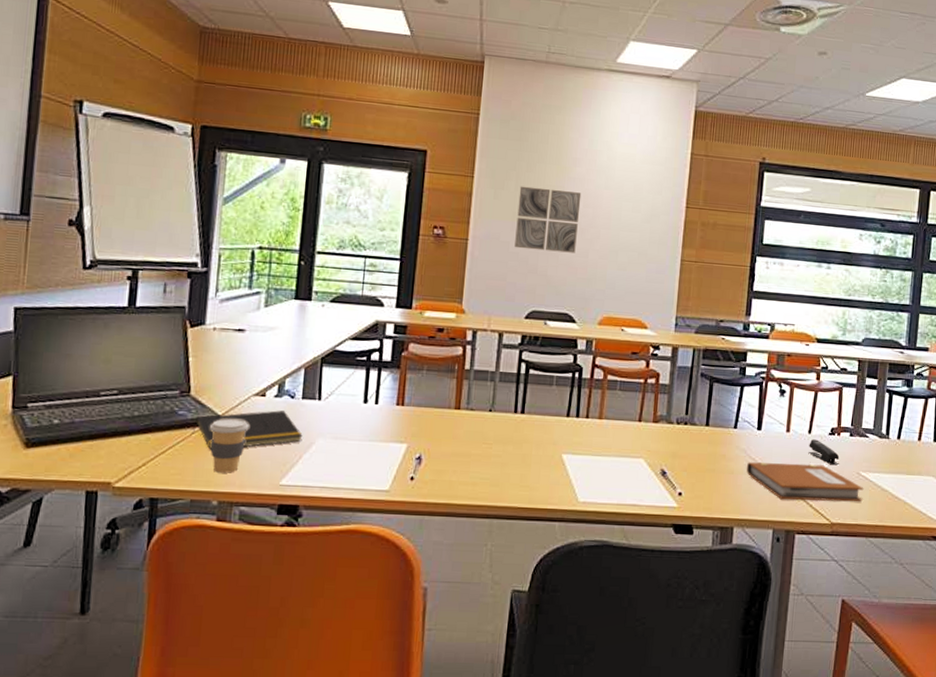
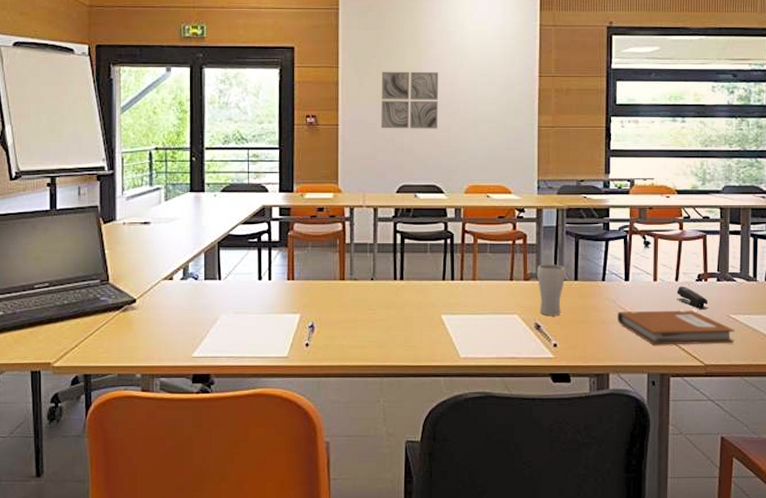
notepad: present [192,410,303,450] -> none [114,291,208,330]
coffee cup: present [209,418,249,473] -> none [128,301,161,349]
drinking glass: none [666,406,697,462] -> present [537,264,566,316]

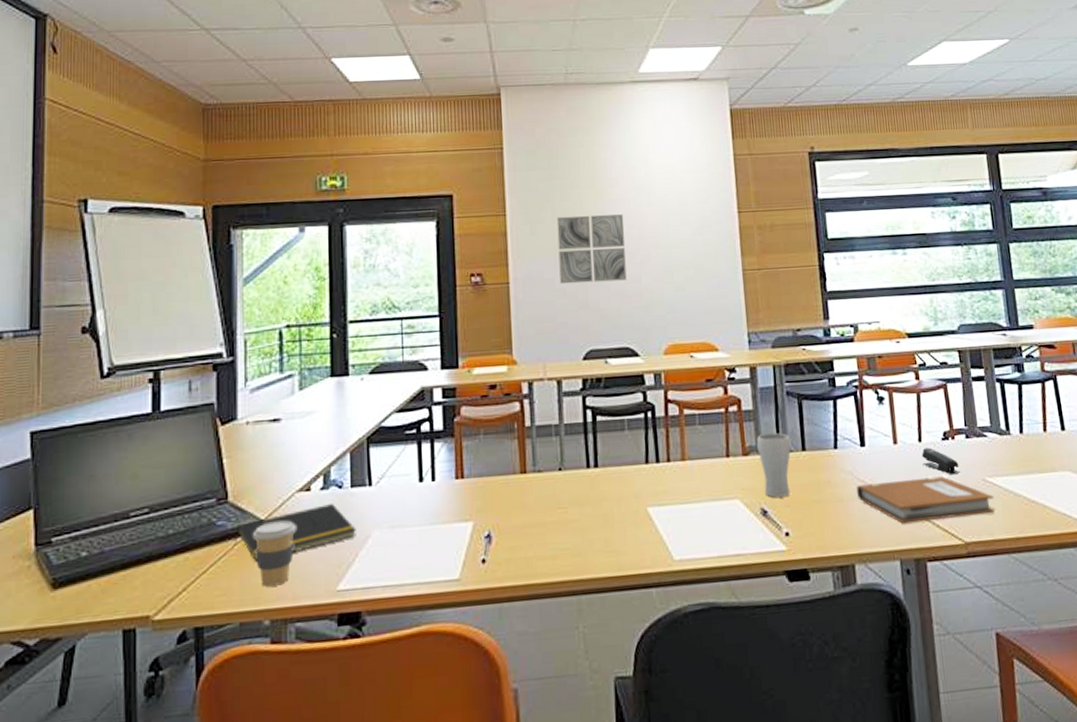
notepad: none [114,291,208,330] -> present [234,504,356,562]
coffee cup: none [128,301,161,349] -> present [252,520,296,587]

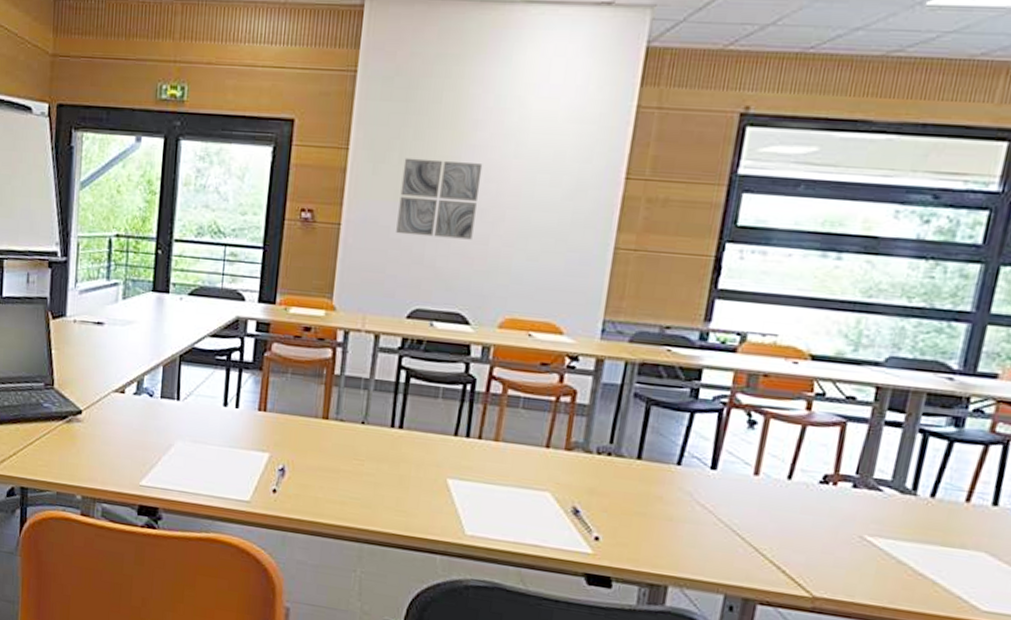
notepad: present [234,504,356,562] -> none [56,408,162,445]
coffee cup: present [252,520,296,587] -> none [72,413,110,469]
drinking glass: present [757,433,791,497] -> none [581,432,626,501]
notebook: present [856,476,996,524] -> none [691,508,869,574]
stapler: present [921,447,960,475] -> none [785,487,834,524]

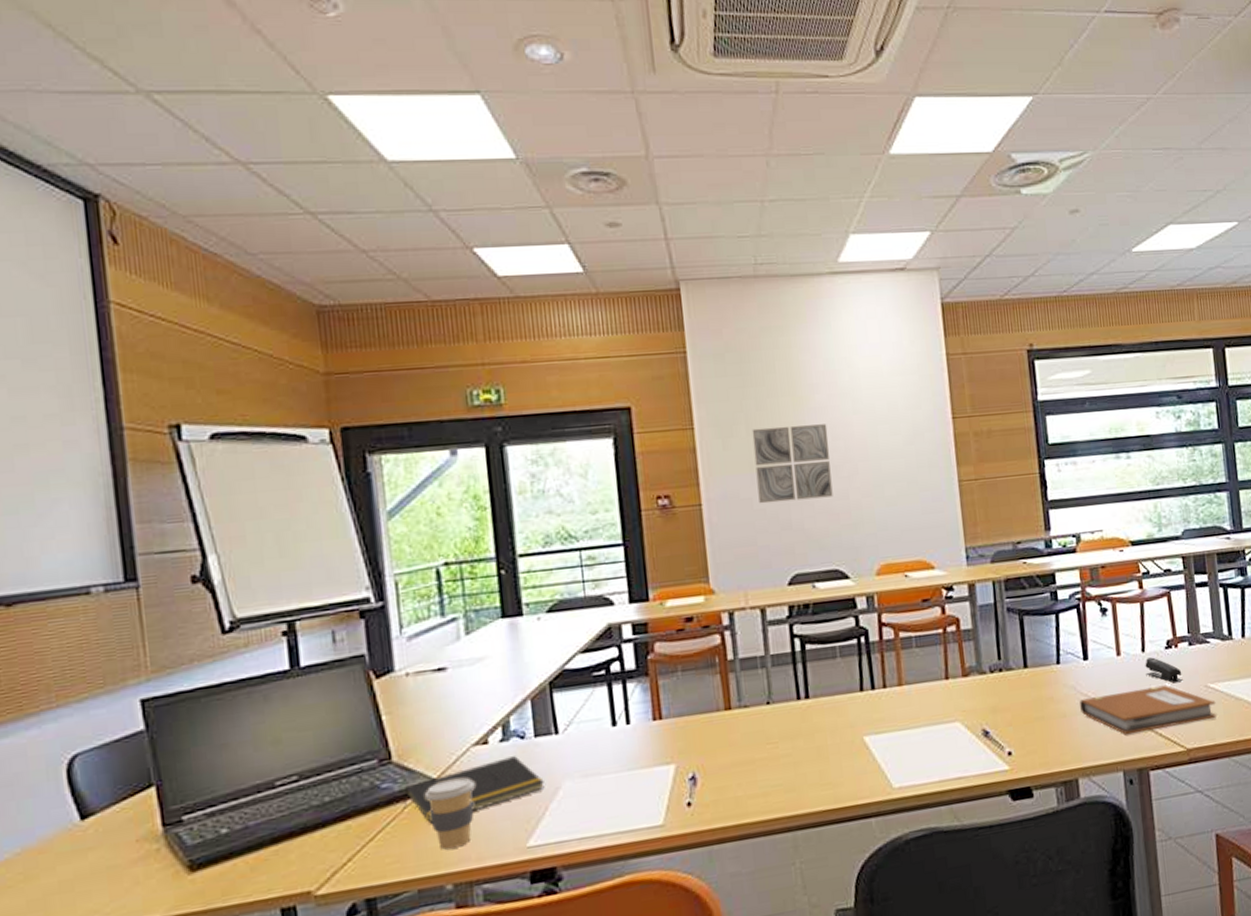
notepad: none [56,408,162,445] -> present [403,756,545,824]
coffee cup: none [72,413,110,469] -> present [424,777,475,850]
notebook: none [691,508,869,574] -> present [1080,685,1217,735]
stapler: none [785,487,834,524] -> present [1145,657,1183,683]

